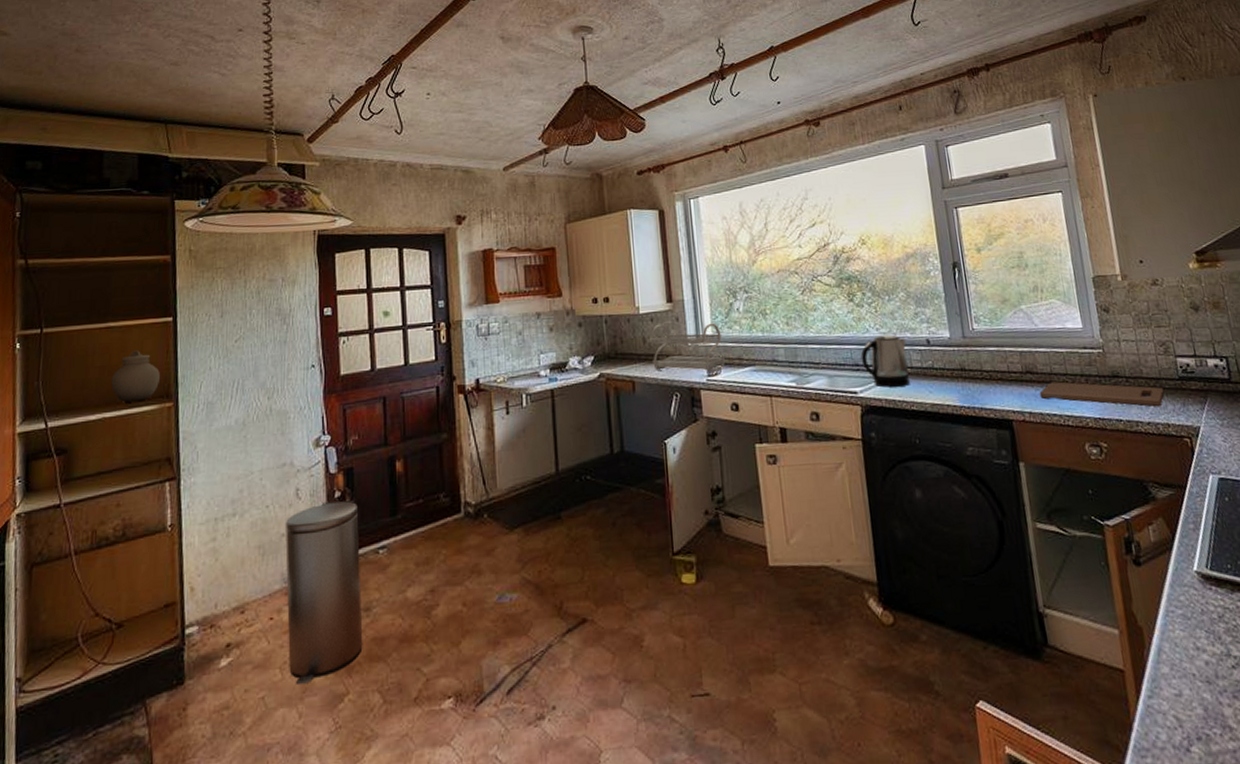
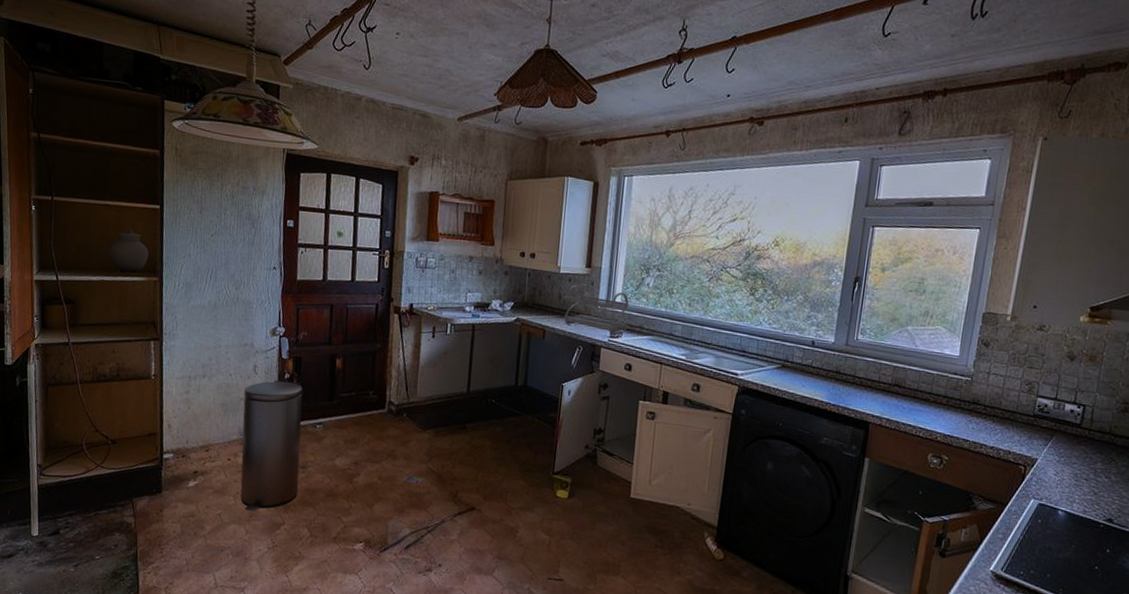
kettle: present [860,334,911,387] -> none [748,329,793,377]
cutting board: present [1039,381,1164,406] -> none [901,397,1016,435]

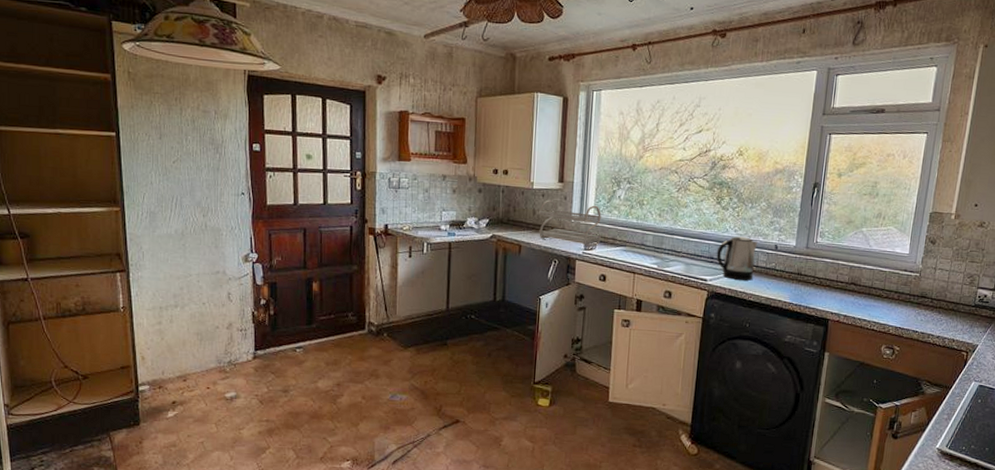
jar: present [108,228,148,272] -> none [64,158,107,203]
pedal bin: present [240,380,303,512] -> none [218,307,282,438]
kettle: none [748,329,793,377] -> present [716,236,757,281]

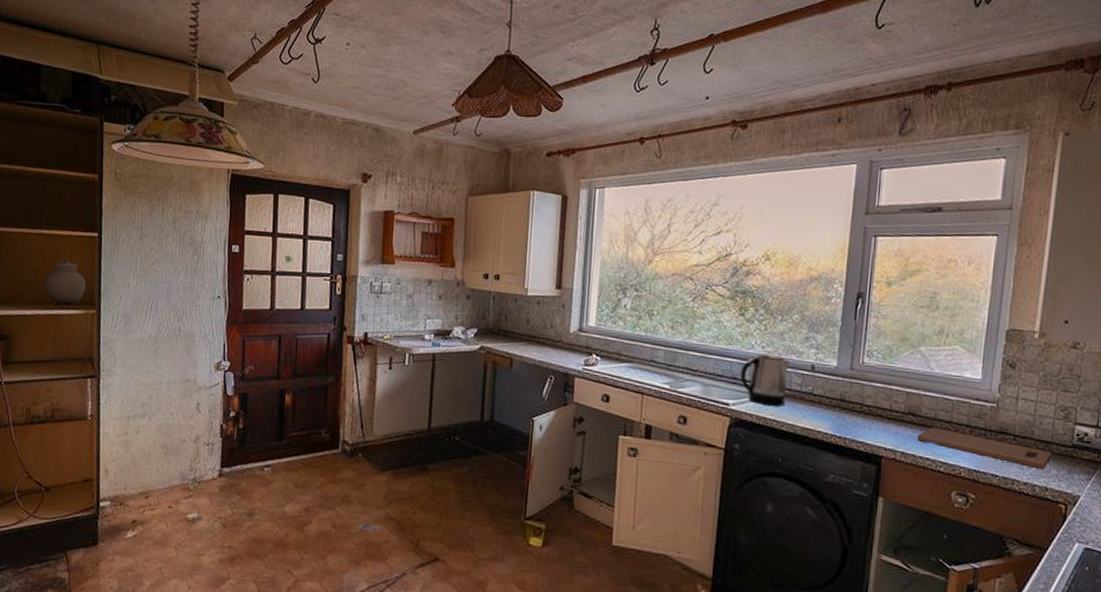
jar: none [64,158,107,203] -> present [44,258,86,305]
dish rack: present [538,199,602,247] -> none [532,308,605,362]
cutting board: none [857,294,959,324] -> present [917,427,1052,469]

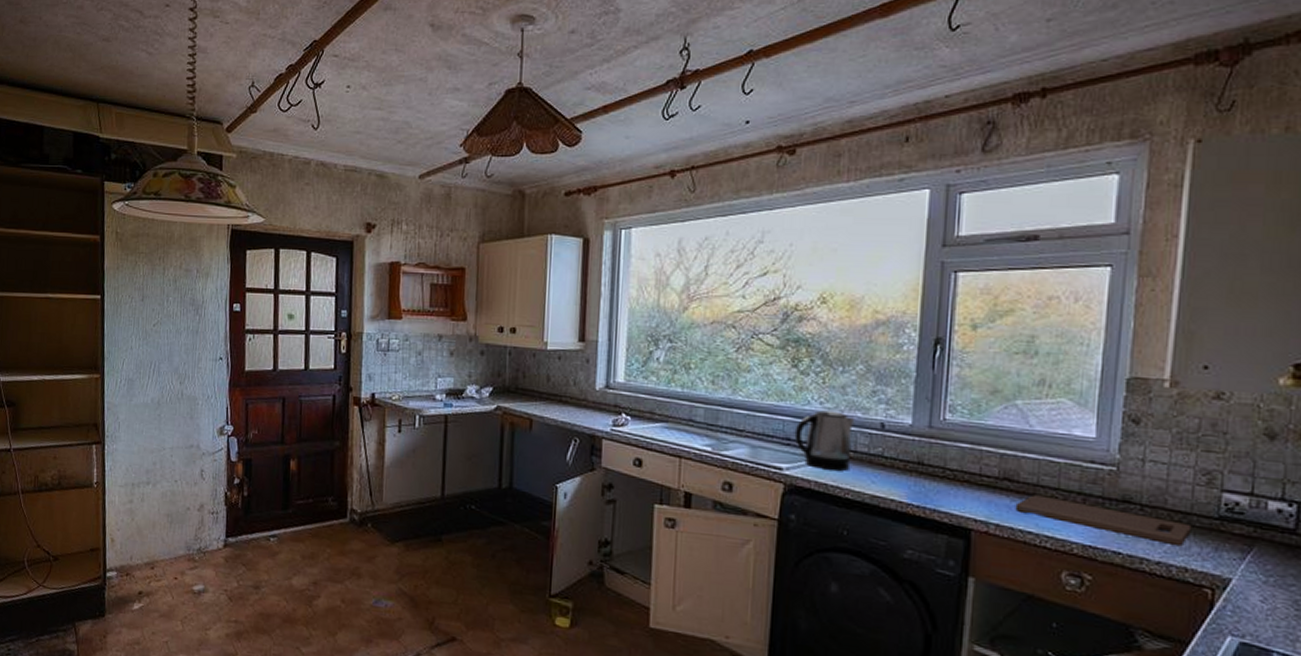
jar: present [44,258,86,305] -> none [50,322,89,369]

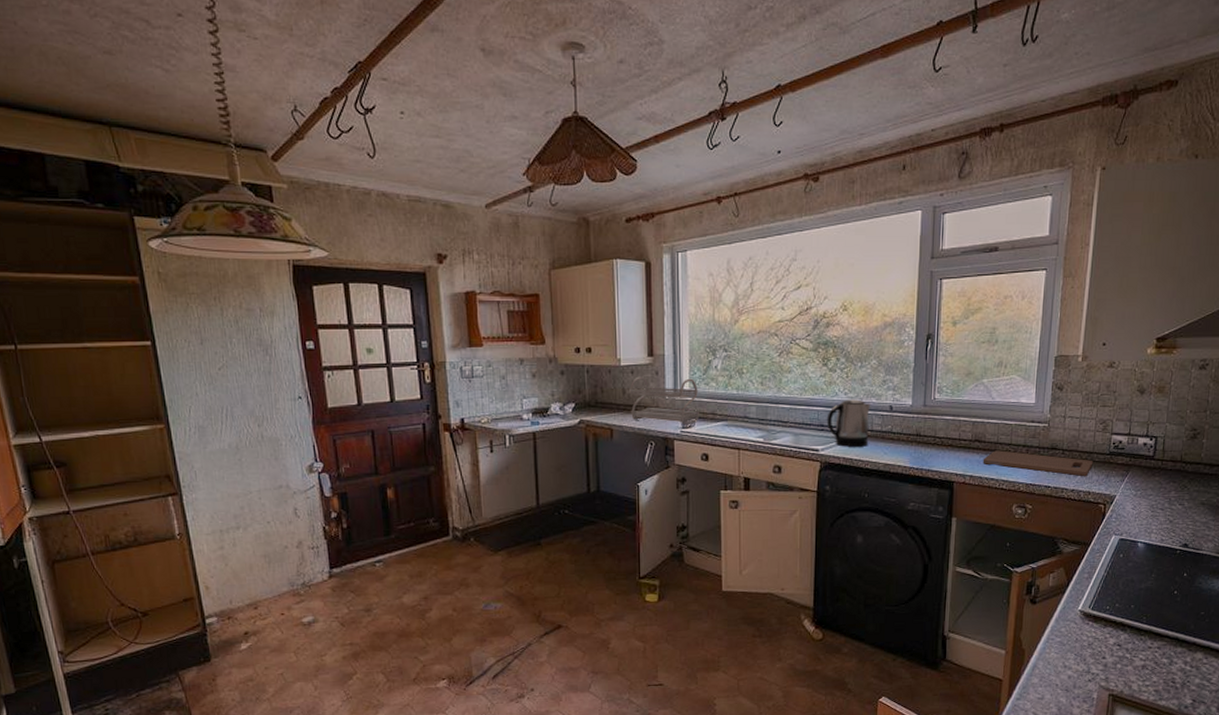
dish rack: none [553,363,636,422] -> present [628,376,700,424]

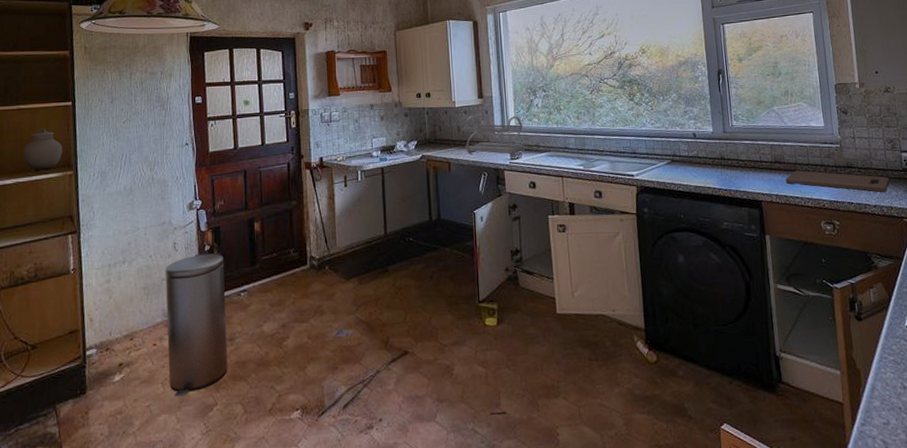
jar: none [98,372,147,422] -> present [23,128,62,170]
pedal bin: none [286,520,366,666] -> present [165,252,228,397]
kettle: present [826,399,870,447] -> none [638,129,679,172]

